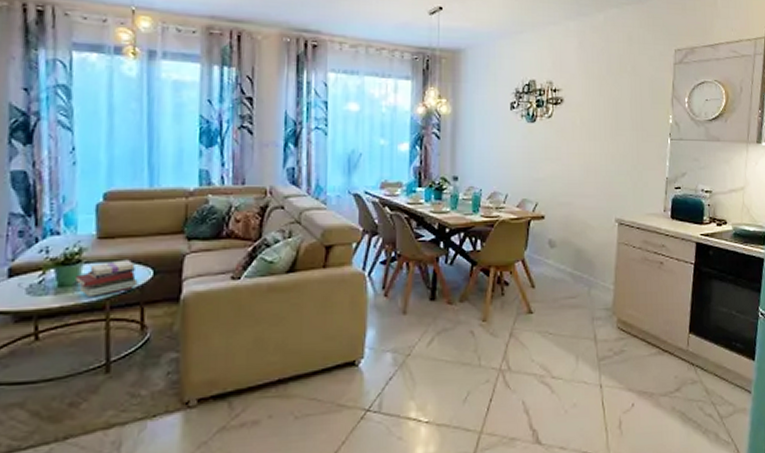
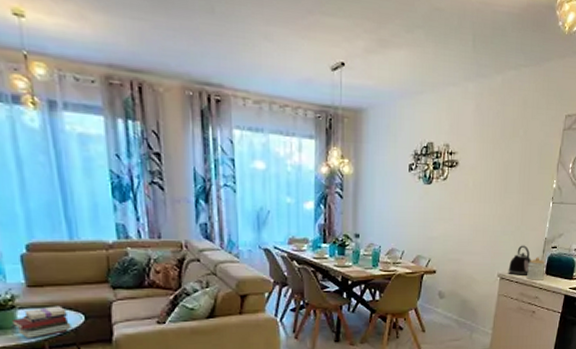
kettle: none [627,186,653,222] -> present [508,245,531,277]
jar: none [648,199,670,226] -> present [526,257,546,280]

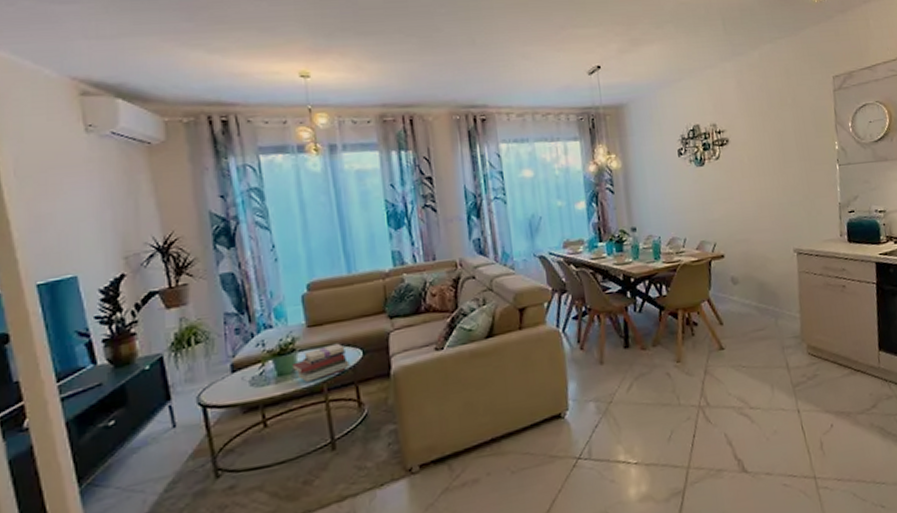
kettle: present [508,245,531,277] -> none [804,214,829,249]
jar: present [526,257,546,280] -> none [825,224,847,252]

